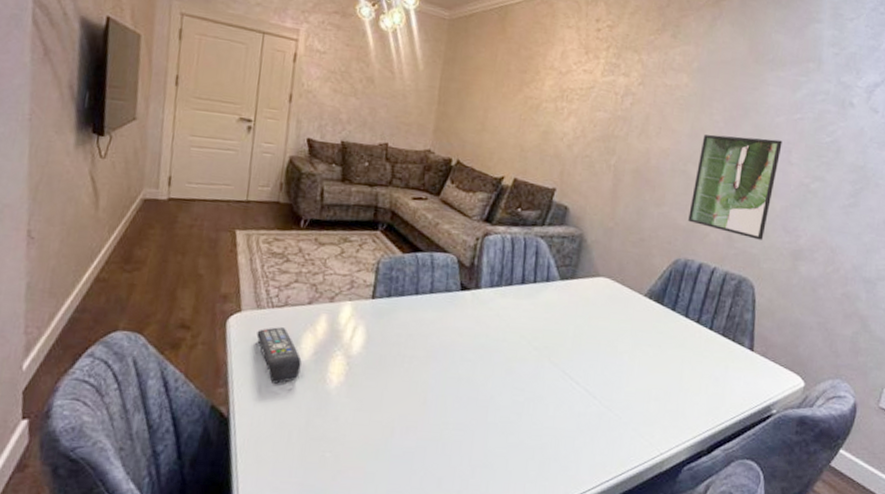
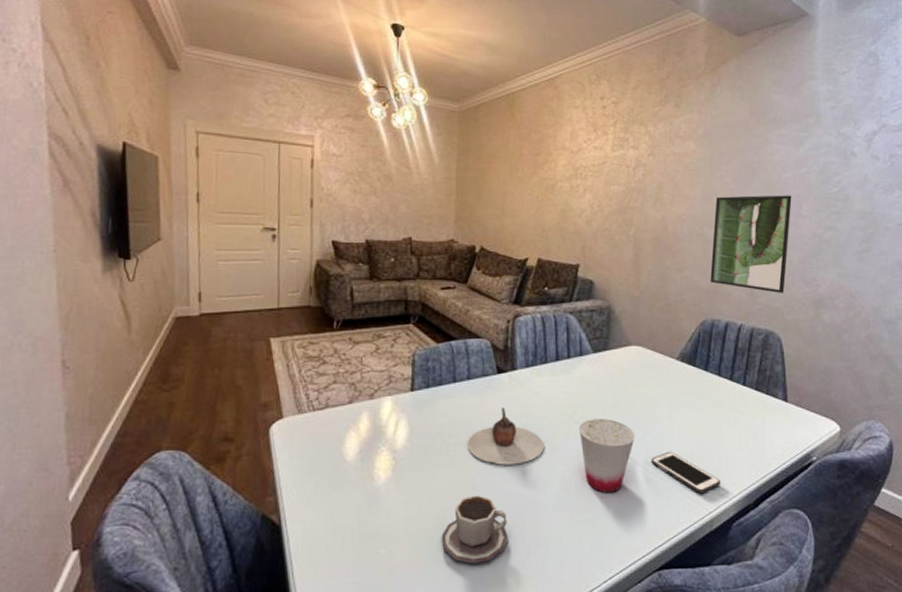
remote control: present [256,327,302,384] -> none [300,429,348,486]
cup: none [387,409,456,479] -> present [441,495,508,565]
teapot: none [422,325,501,384] -> present [467,408,544,465]
cup: none [537,346,594,423] -> present [579,419,635,493]
cell phone: none [607,387,676,434] -> present [651,451,720,494]

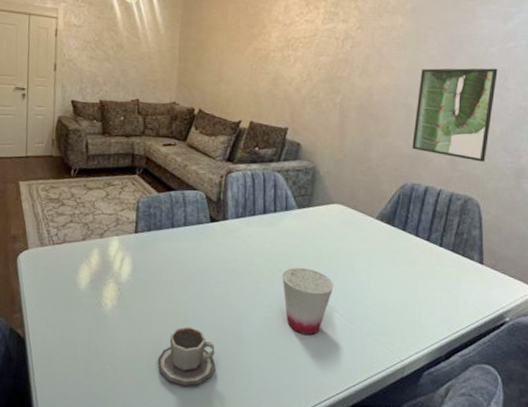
teapot: present [467,408,544,465] -> none [182,252,250,303]
cell phone: present [651,451,720,494] -> none [348,302,413,343]

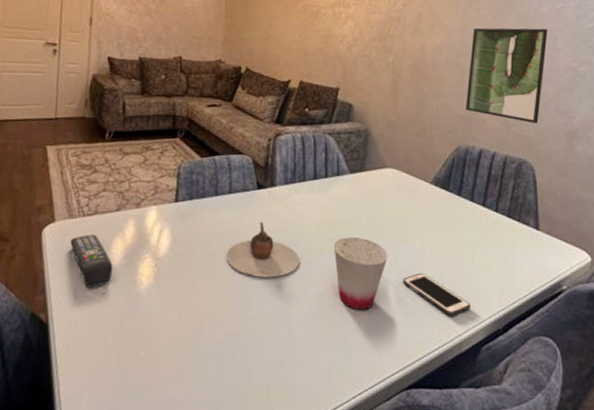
remote control: none [42,261,80,309] -> present [70,234,113,288]
cup: present [157,326,216,386] -> none [197,305,262,373]
teapot: none [182,252,250,303] -> present [226,222,300,278]
cell phone: none [348,302,413,343] -> present [403,272,470,316]

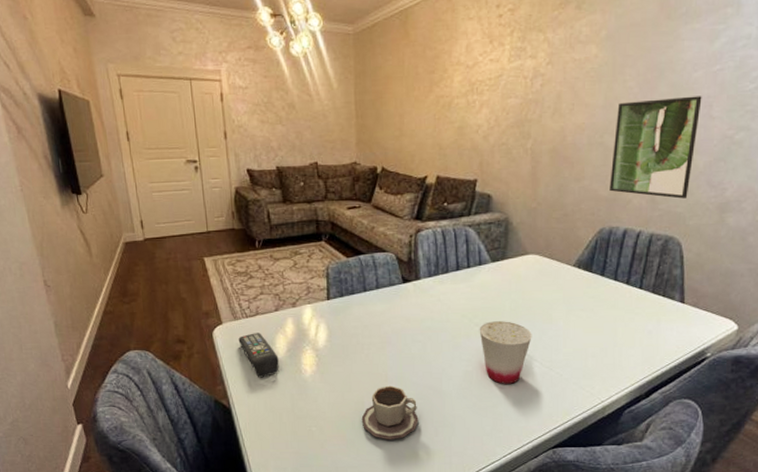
cup: none [197,305,262,373] -> present [361,385,419,440]
teapot: present [226,222,300,278] -> none [379,313,448,361]
cell phone: present [403,272,470,316] -> none [547,349,613,385]

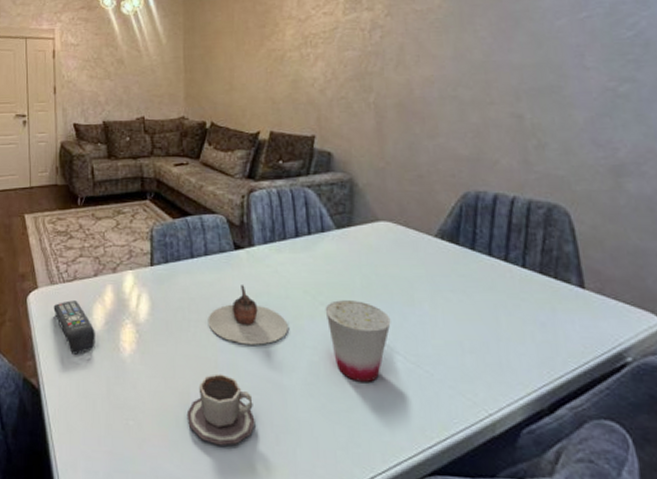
teapot: none [379,313,448,361] -> present [208,285,288,345]
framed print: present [609,96,702,199] -> none [469,45,571,159]

